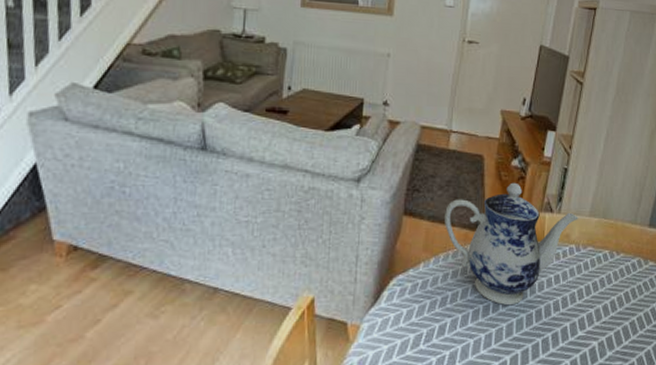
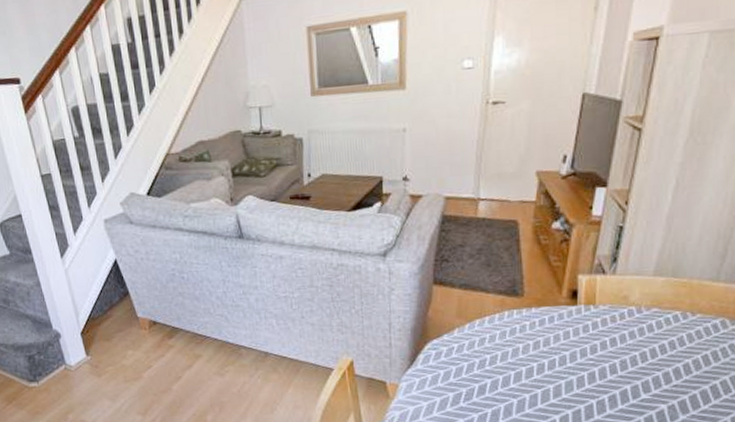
teapot: present [444,182,578,306] -> none [476,245,639,368]

